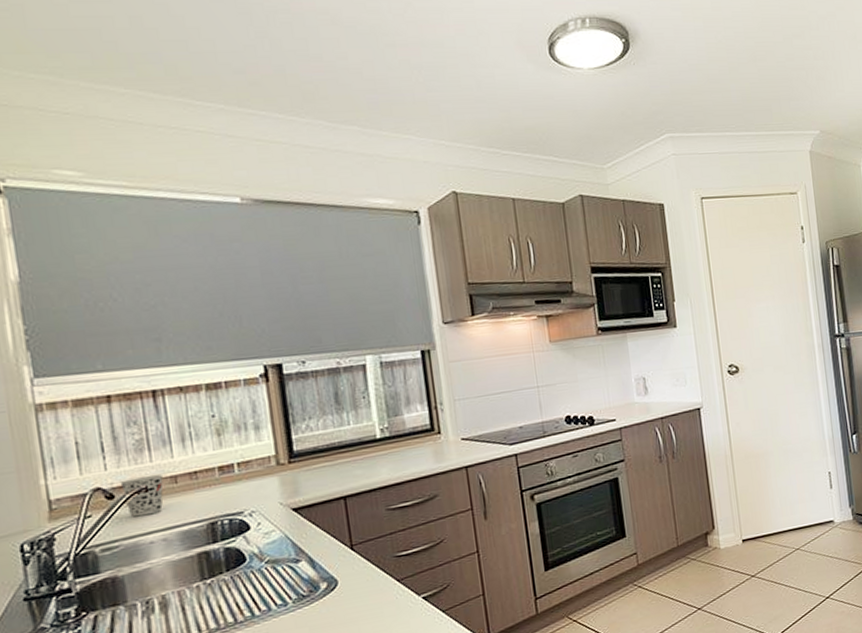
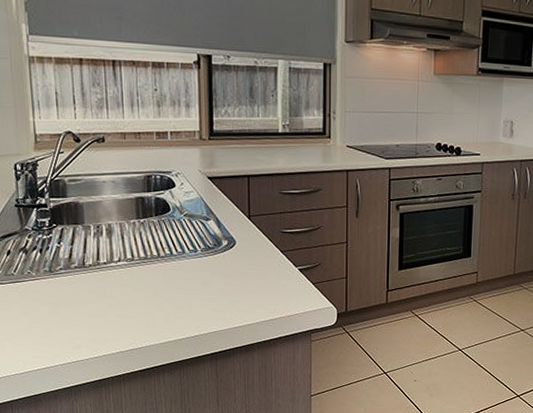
cup: present [120,475,163,518] -> none [85,129,115,160]

